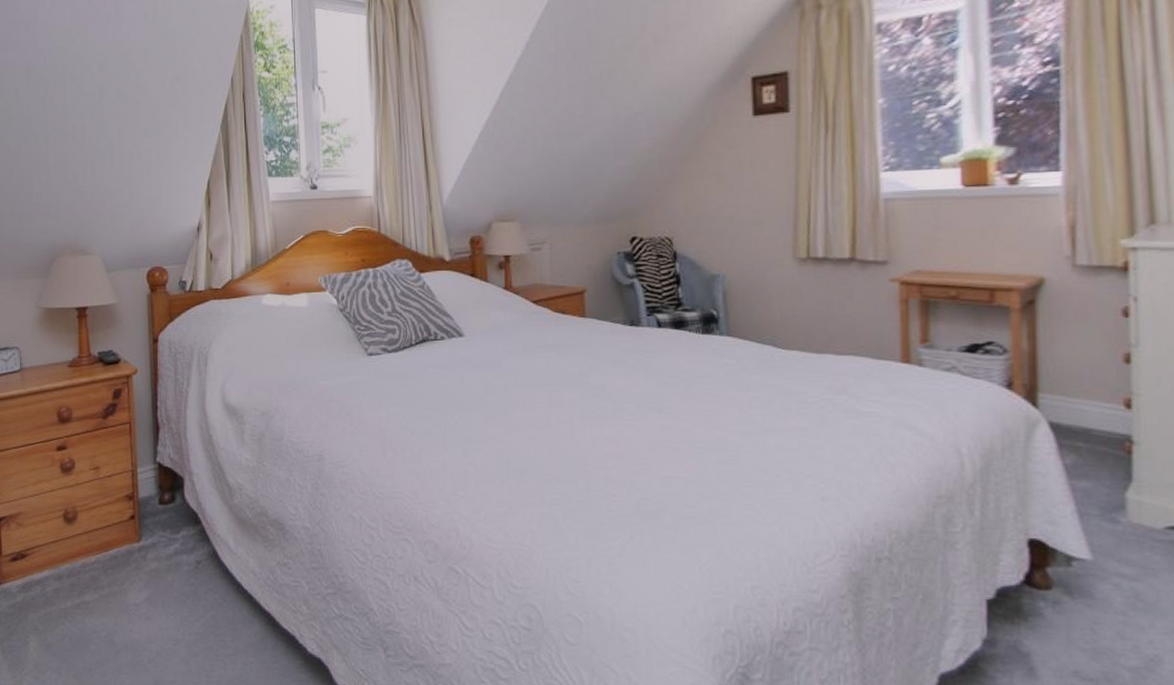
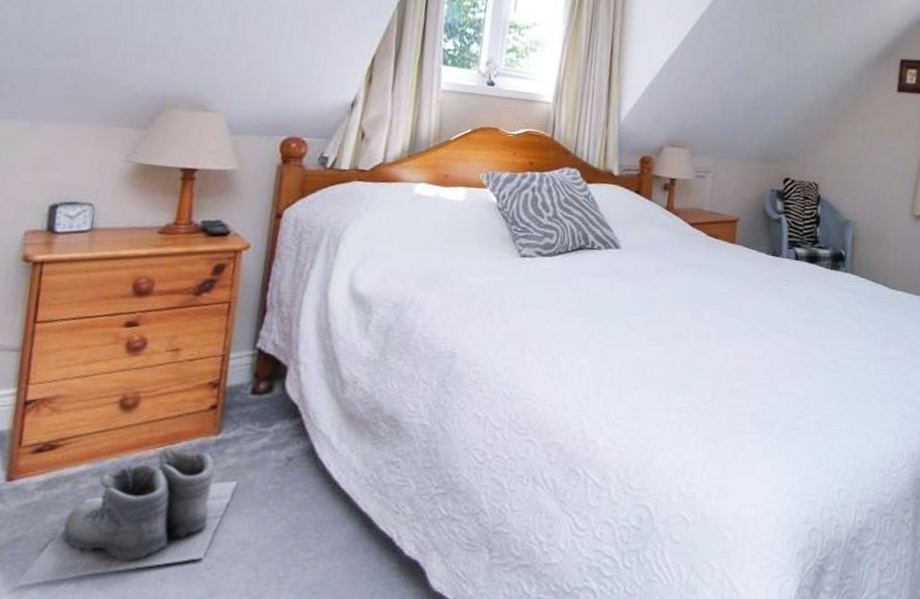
boots: none [15,554,161,674] -> present [13,447,238,587]

